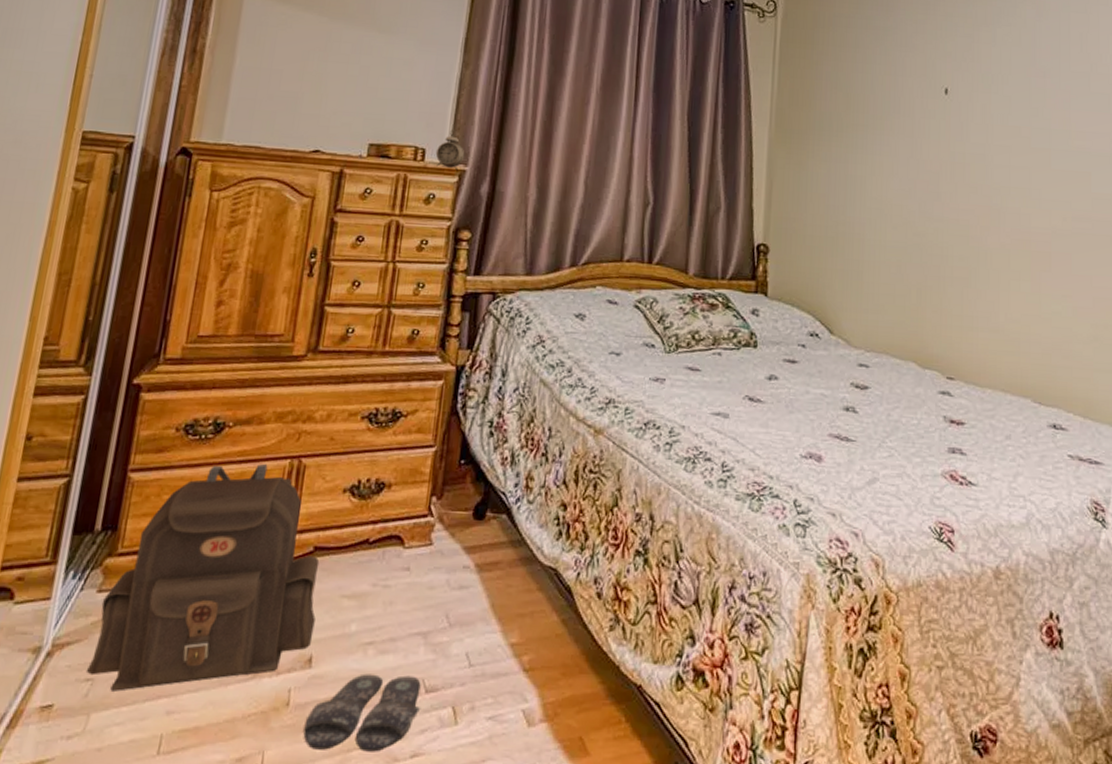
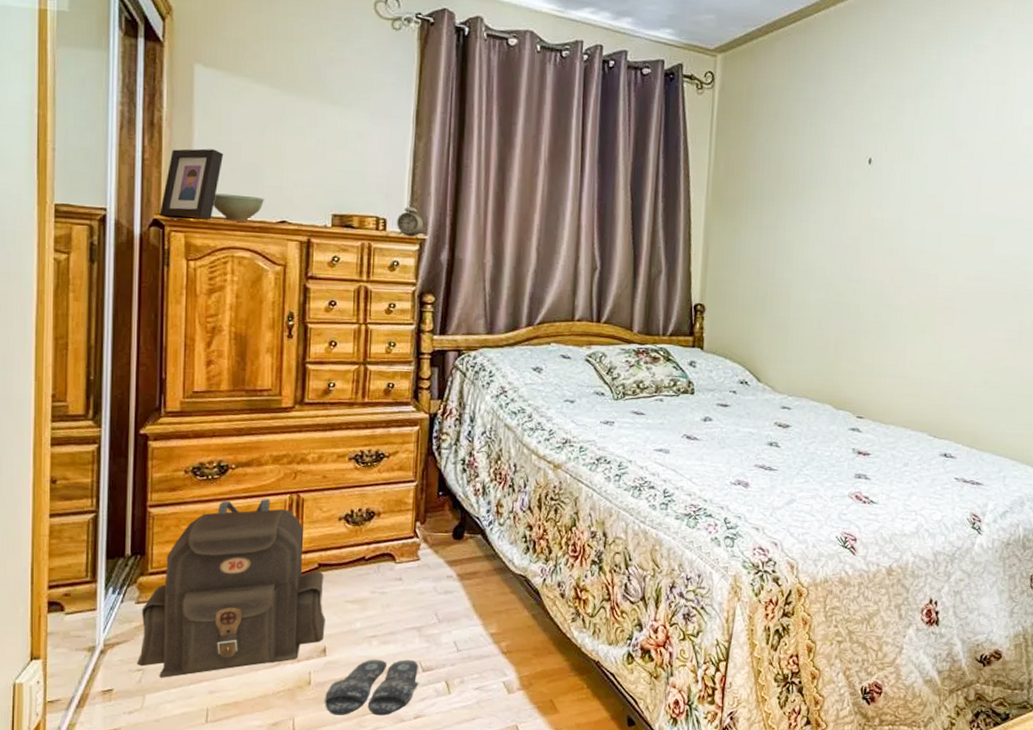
picture frame: none [189,75,264,149] -> present [159,148,224,221]
bowl: none [244,121,301,151] -> present [212,193,265,222]

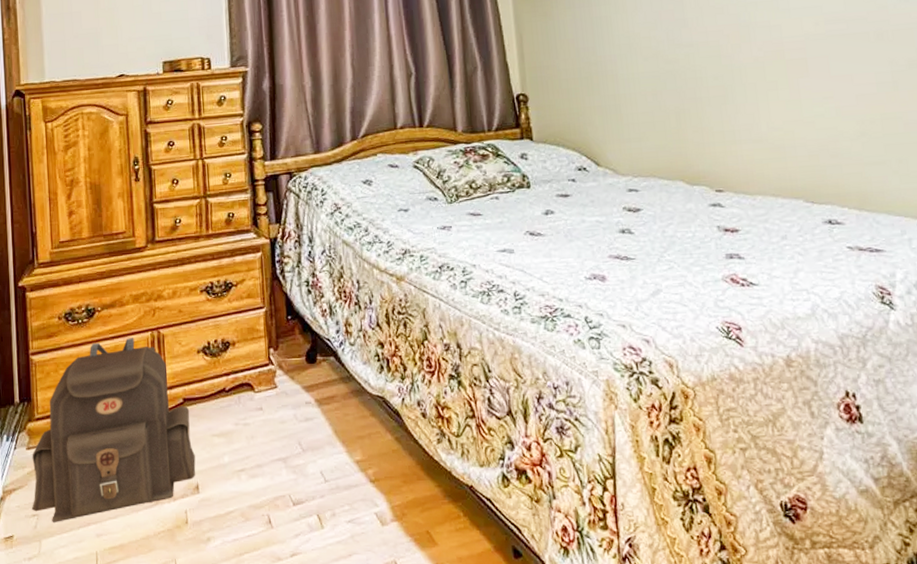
picture frame: present [159,148,224,221] -> none [20,21,68,89]
bowl: present [212,193,265,222] -> none [62,56,105,82]
slippers: present [325,659,420,716] -> none [203,493,292,555]
alarm clock: present [396,200,424,238] -> none [219,37,244,72]

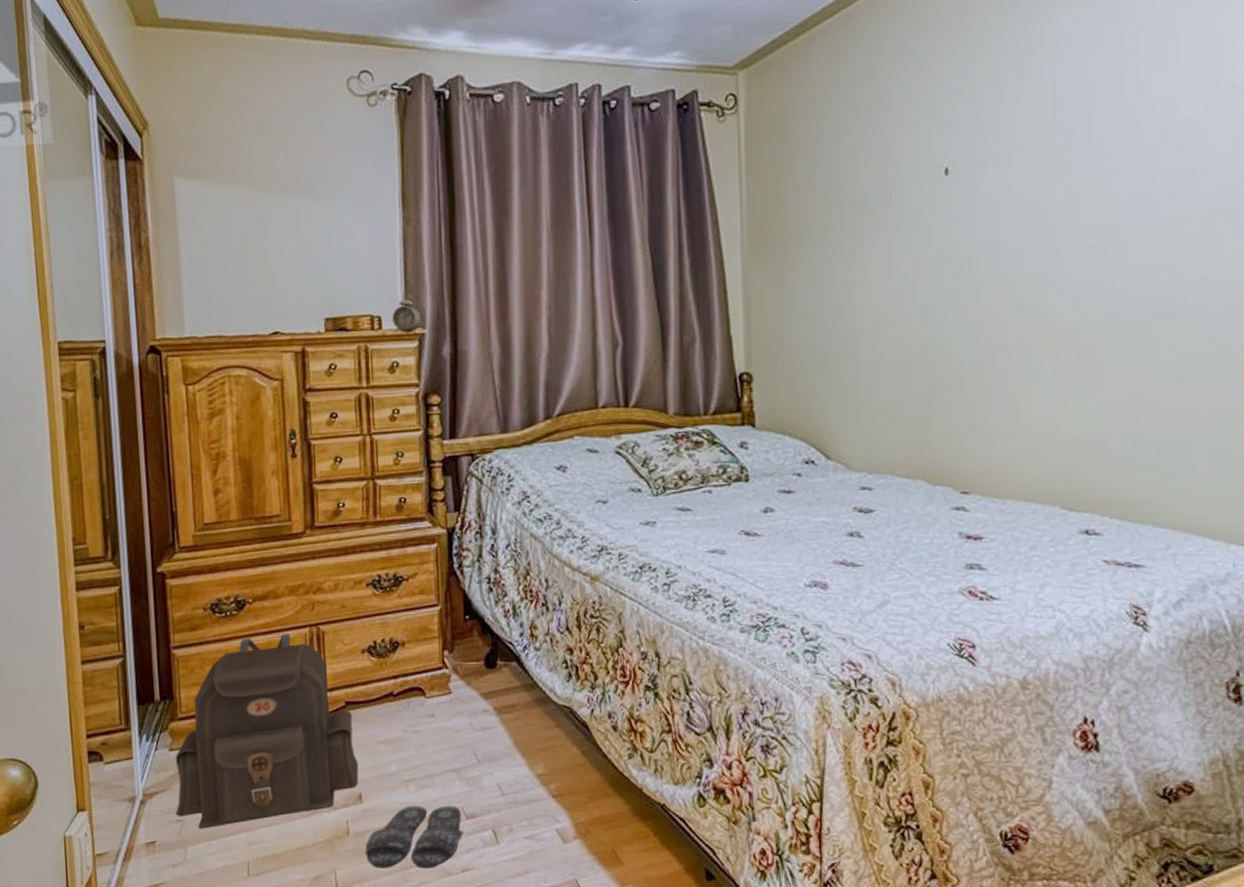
slippers: none [203,493,292,555] -> present [365,805,465,869]
alarm clock: none [219,37,244,72] -> present [391,292,422,334]

